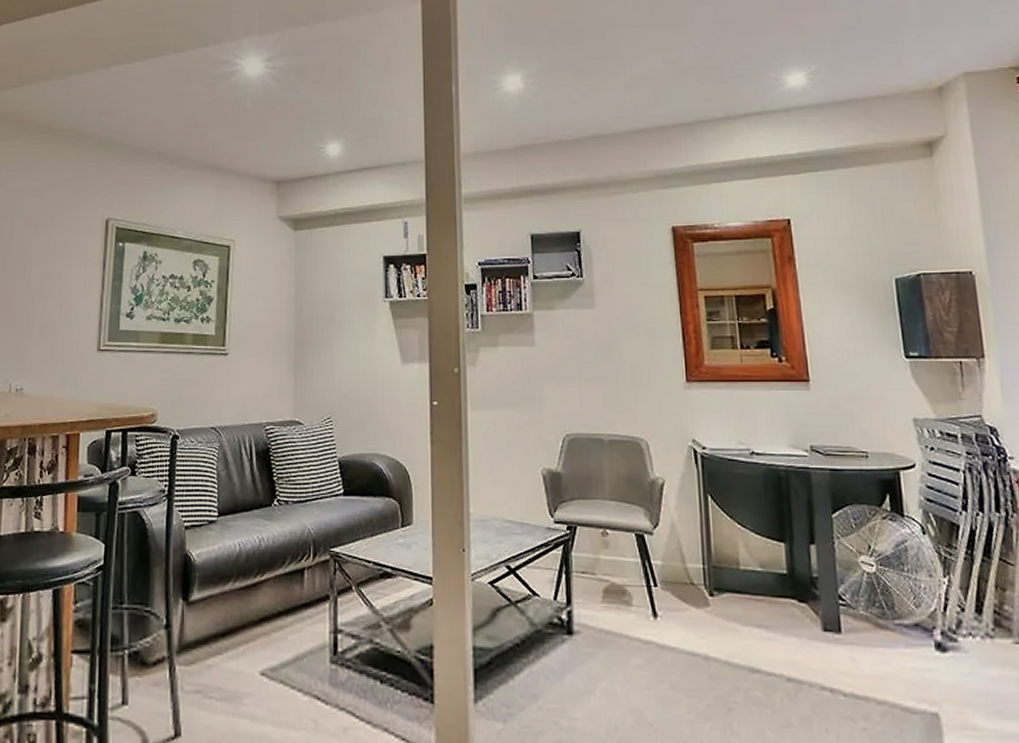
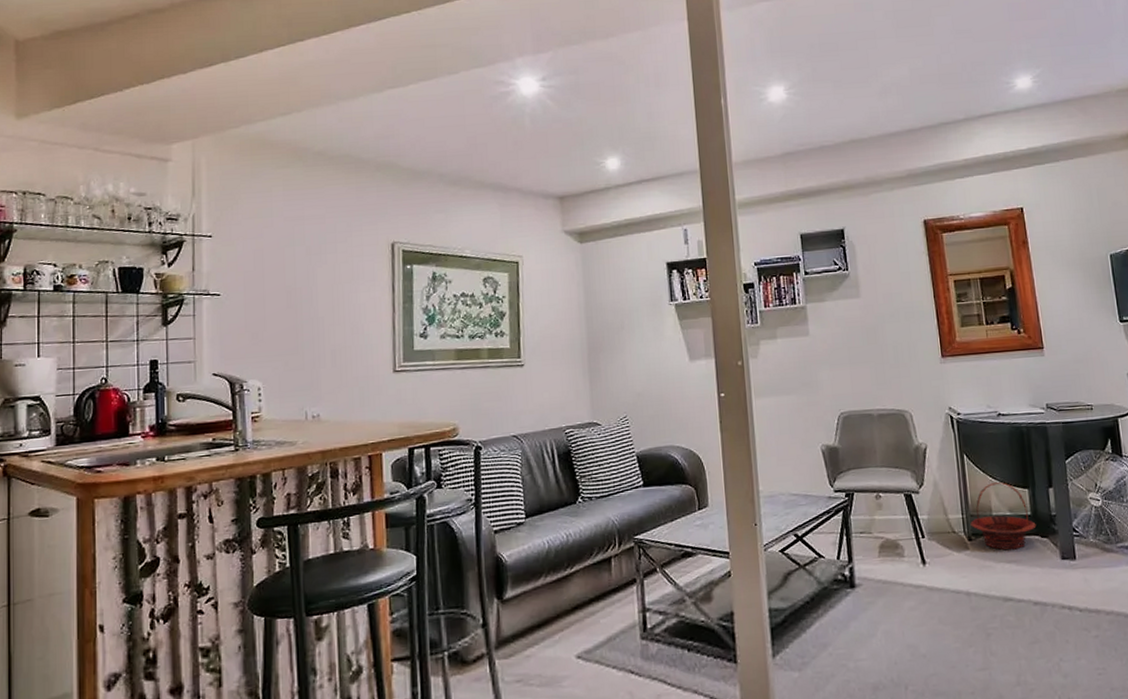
basket: none [712,530,793,613] -> present [970,481,1036,550]

